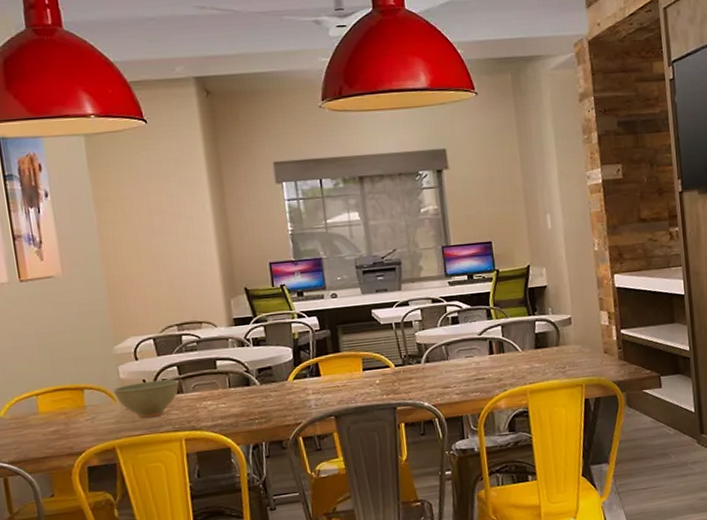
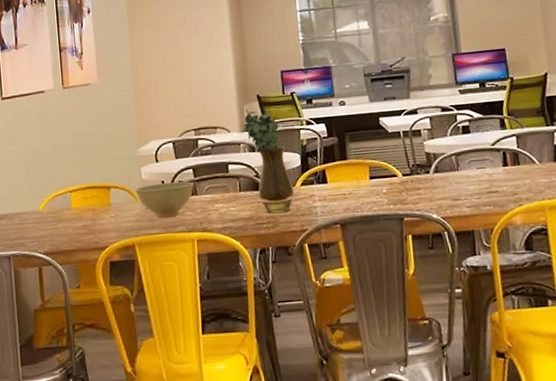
vase: none [231,302,288,409] -> present [244,108,295,214]

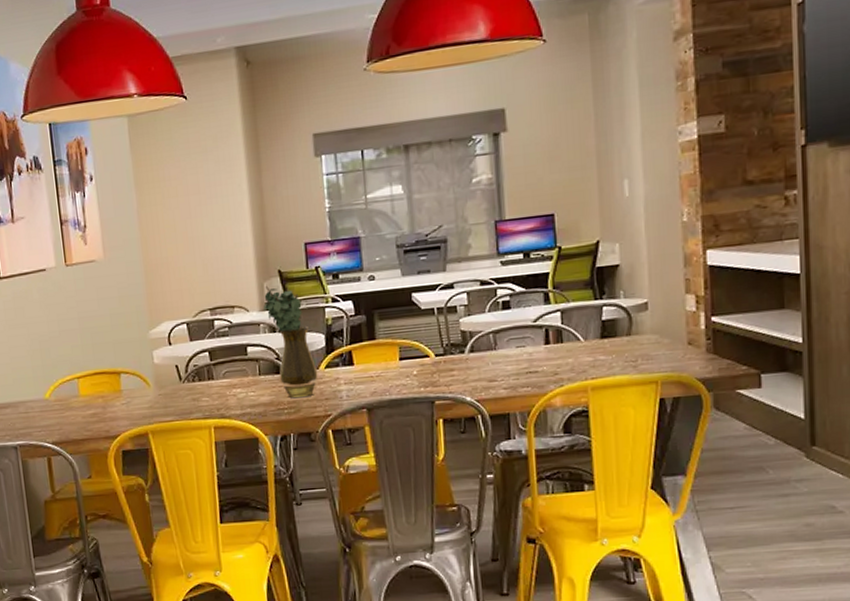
bowl: present [135,181,194,219] -> none [147,365,210,405]

